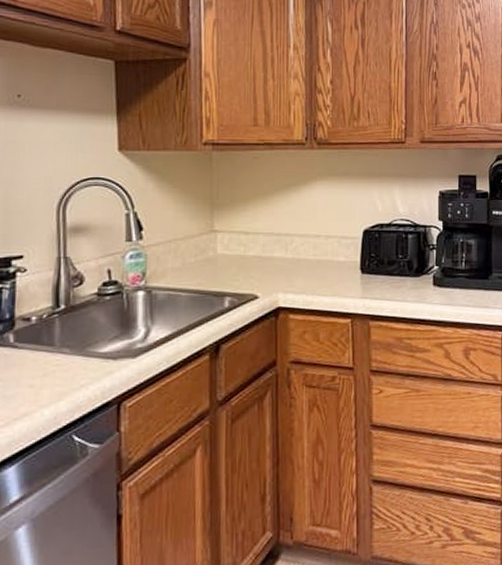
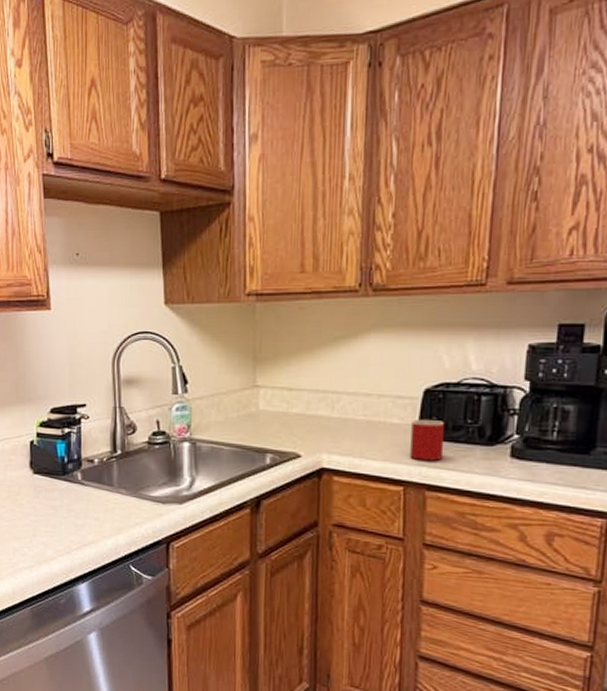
mug: none [355,257,382,293] -> present [410,420,445,461]

